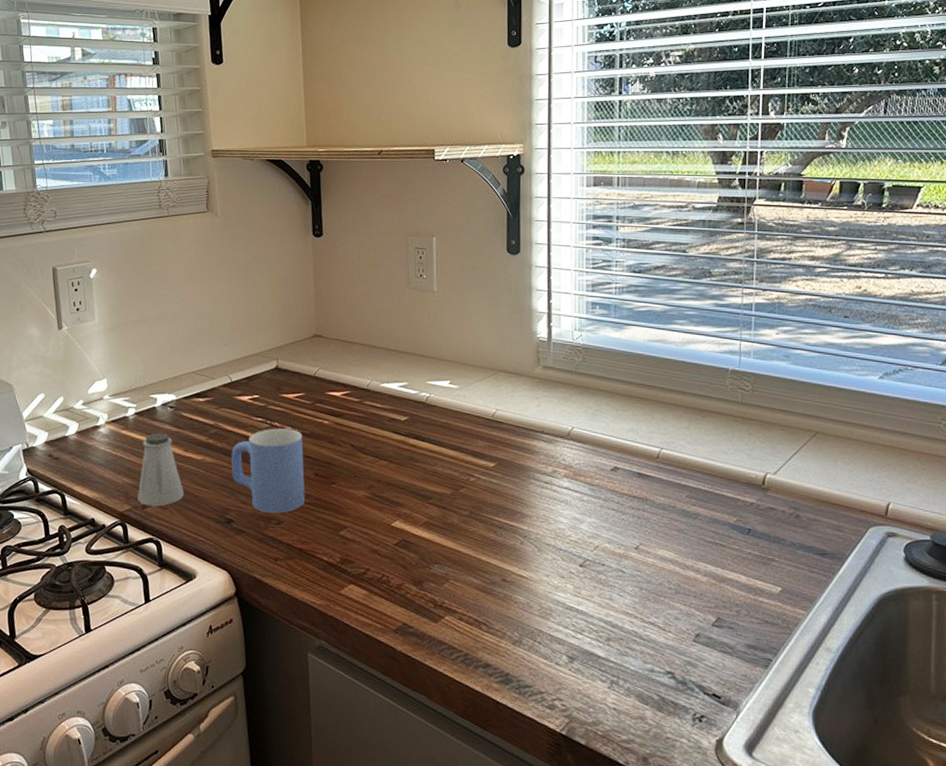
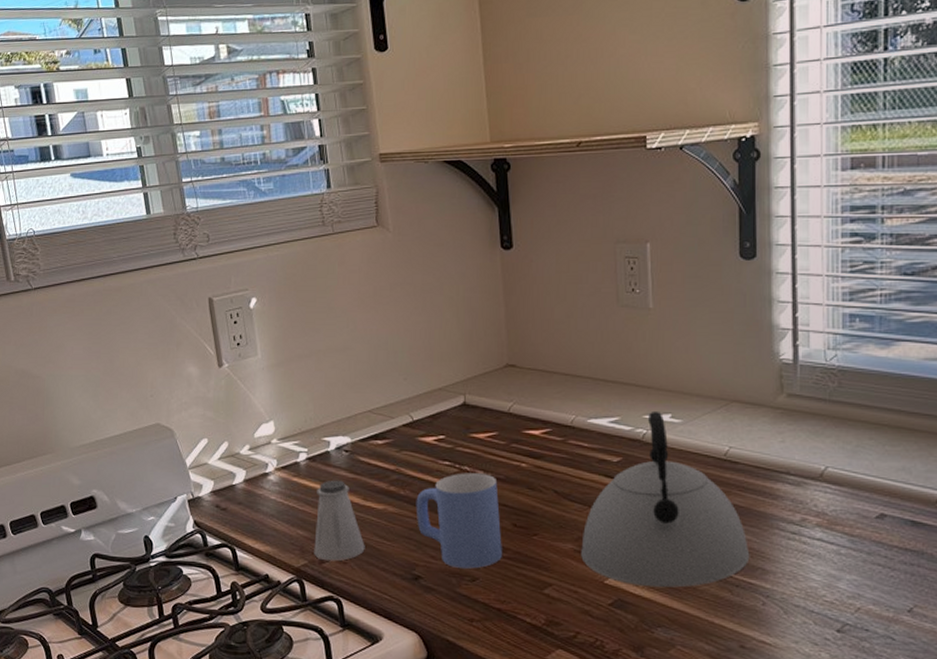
kettle: none [372,377,511,530] -> present [581,410,750,588]

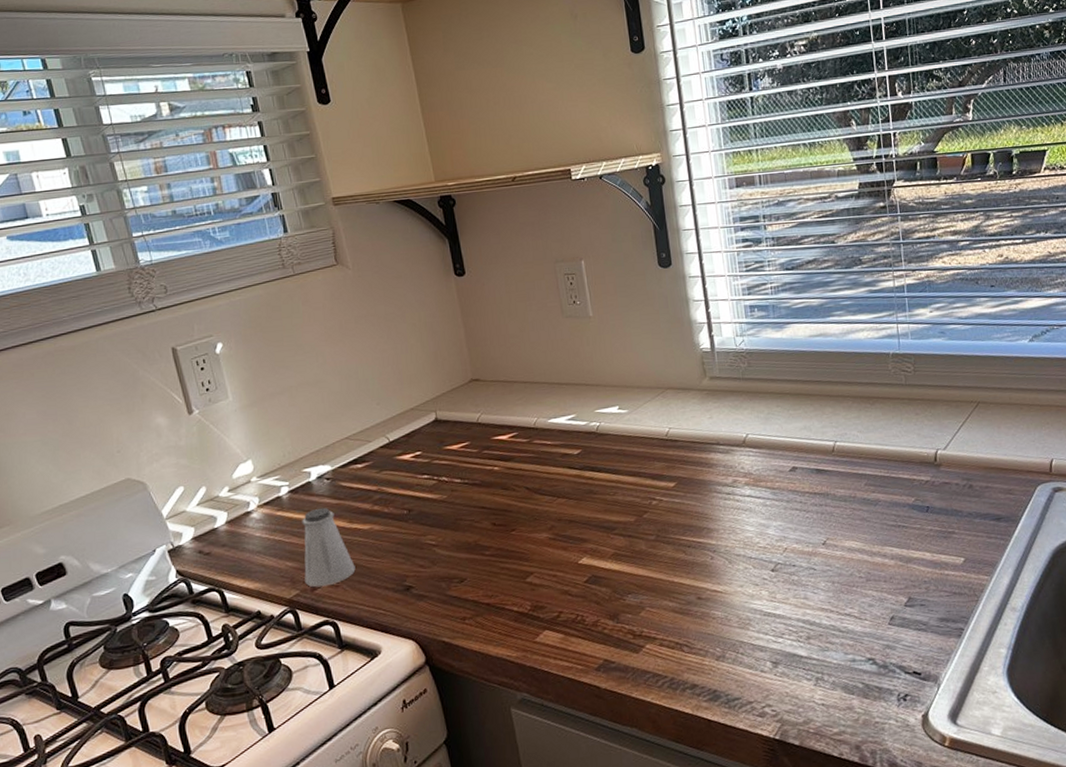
mug: present [416,473,502,569] -> none [400,481,485,573]
kettle: present [581,410,750,588] -> none [555,405,697,561]

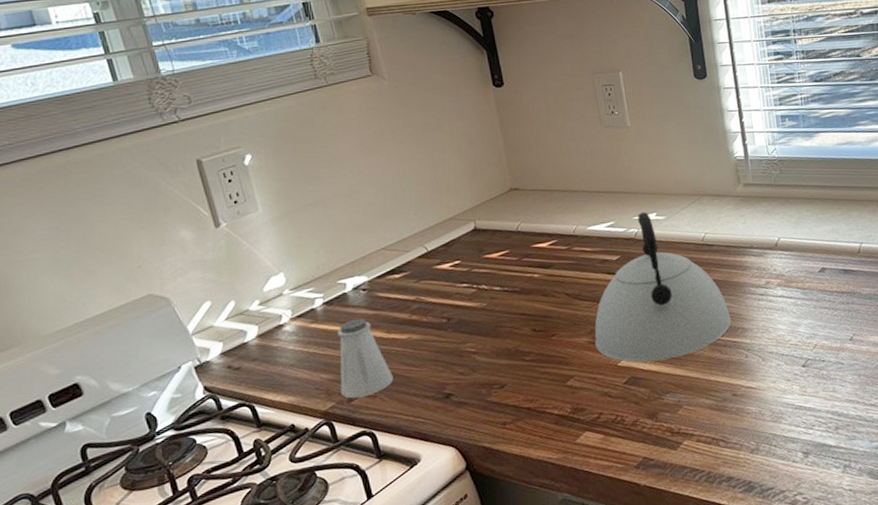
kettle: none [555,405,697,561] -> present [595,211,732,363]

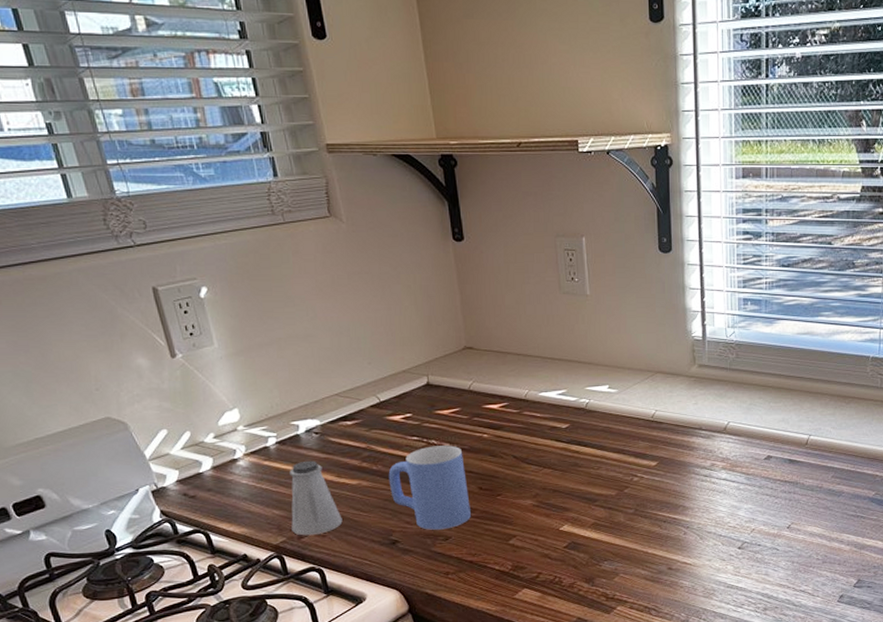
mug: none [439,289,526,379] -> present [388,445,471,530]
kettle: present [595,211,732,363] -> none [539,383,674,530]

